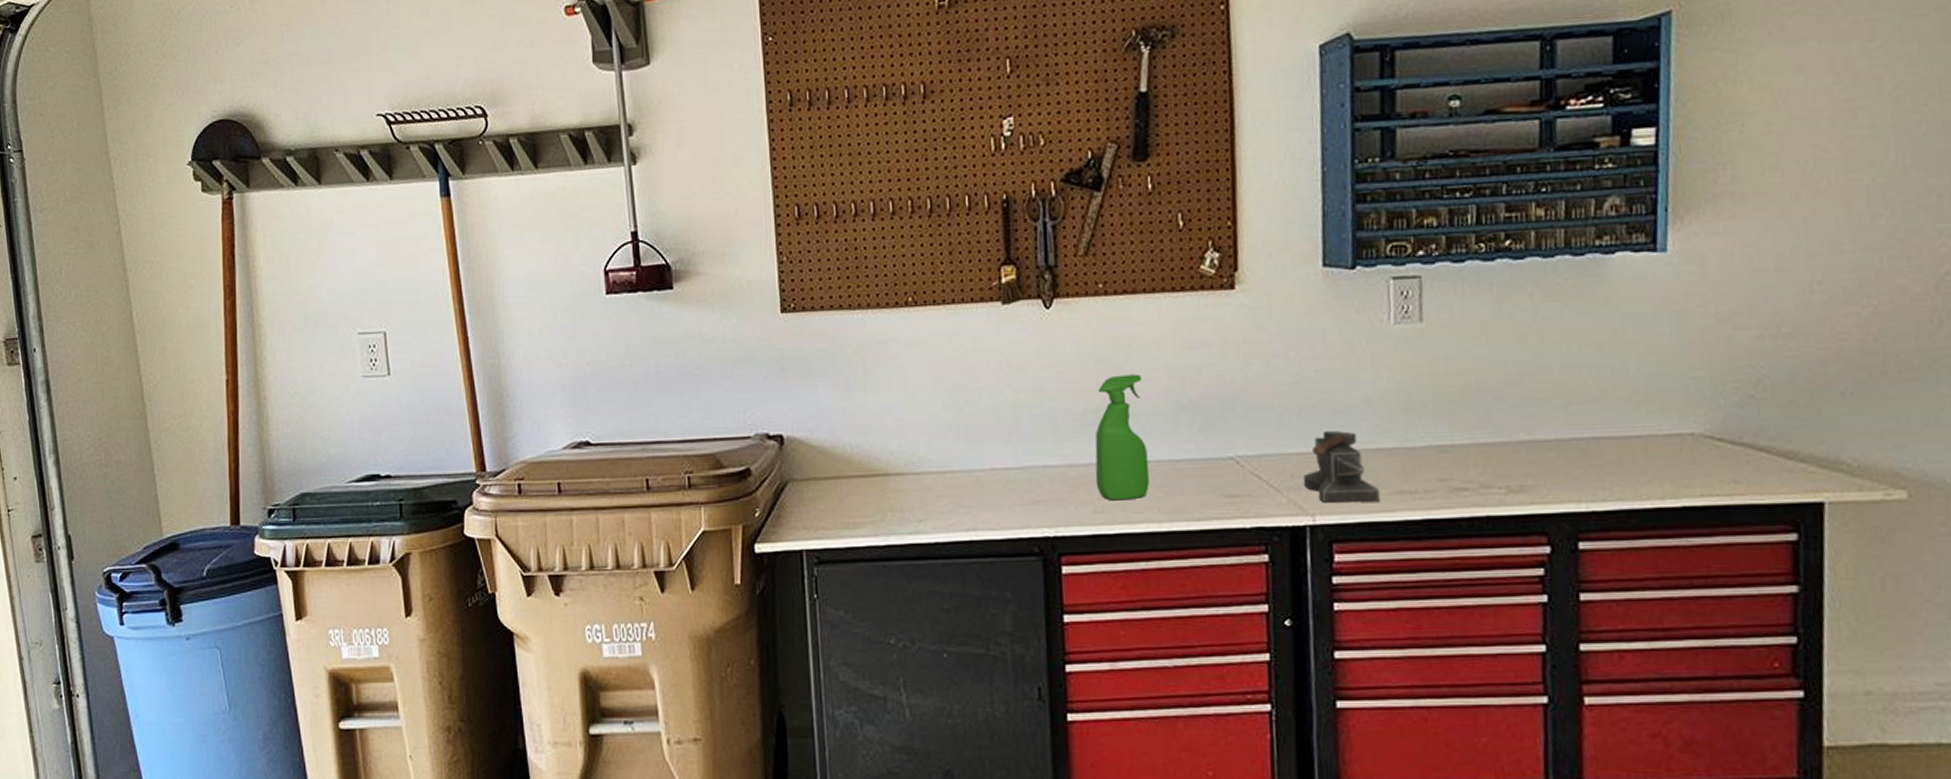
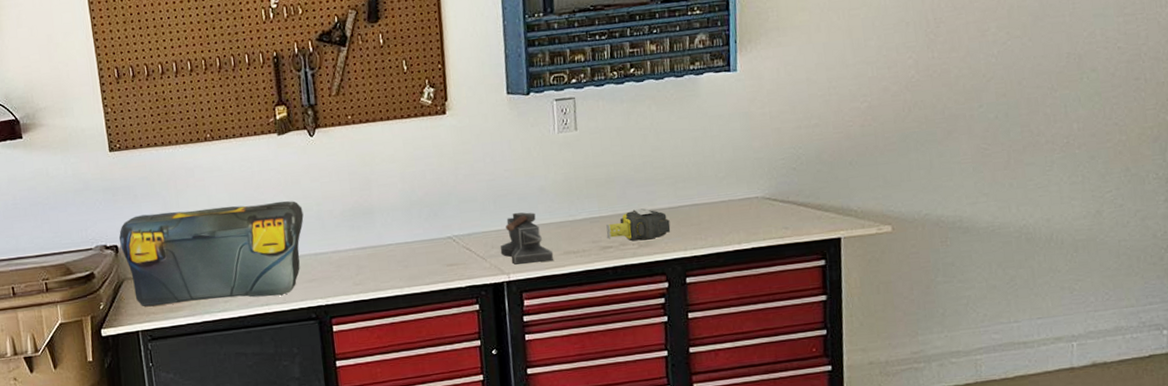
toolbox: none [785,392,1031,519] -> present [118,201,304,307]
spray bottle: present [1095,374,1149,501] -> none [352,181,393,275]
tape measure: none [1460,438,1558,483] -> present [606,208,671,241]

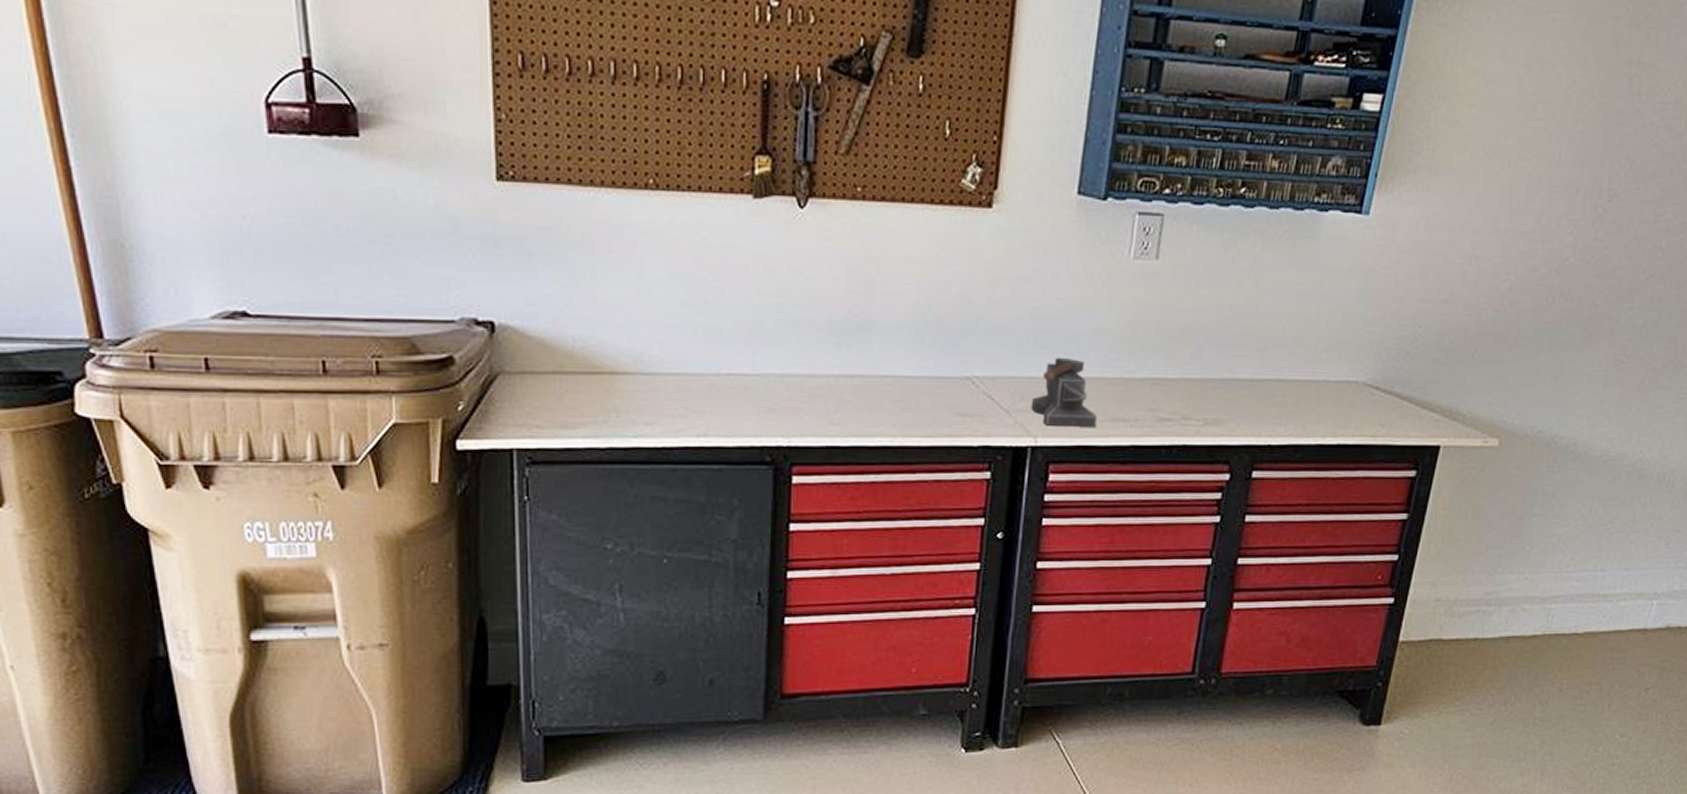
toolbox: present [118,201,304,307] -> none [497,282,774,426]
tape measure: present [606,208,671,241] -> none [1167,375,1248,417]

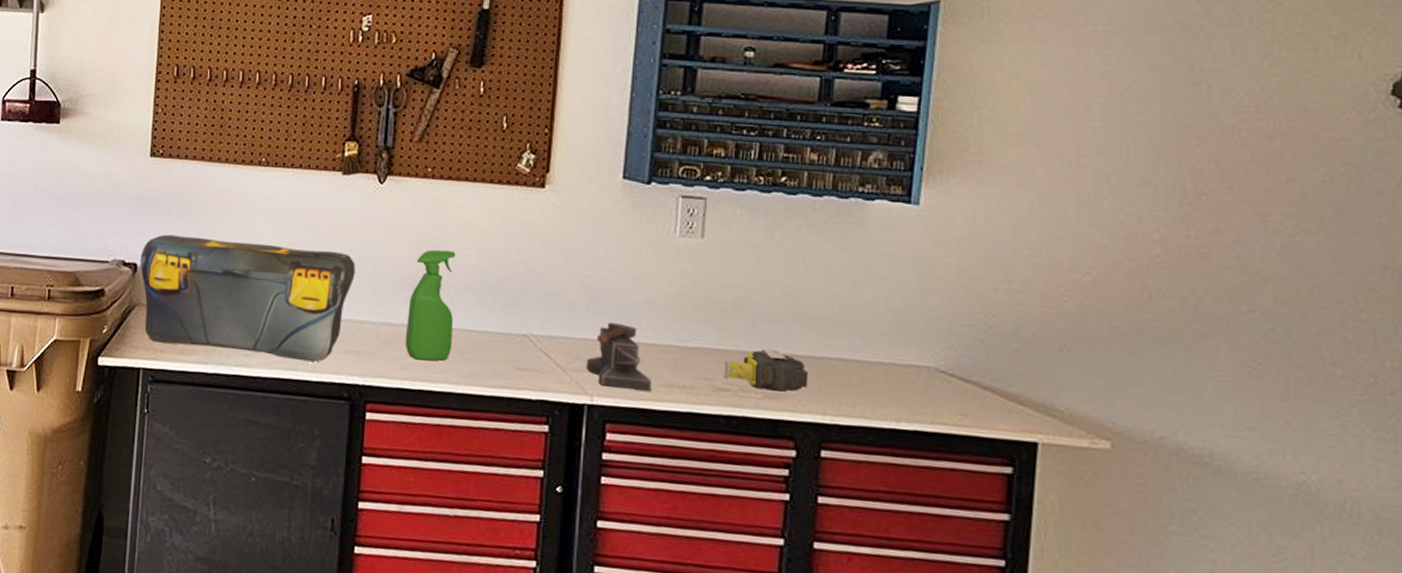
toolbox: none [497,282,774,426] -> present [140,234,356,363]
spray bottle: none [834,286,891,414] -> present [404,249,456,362]
tape measure: none [1167,375,1248,417] -> present [723,349,808,392]

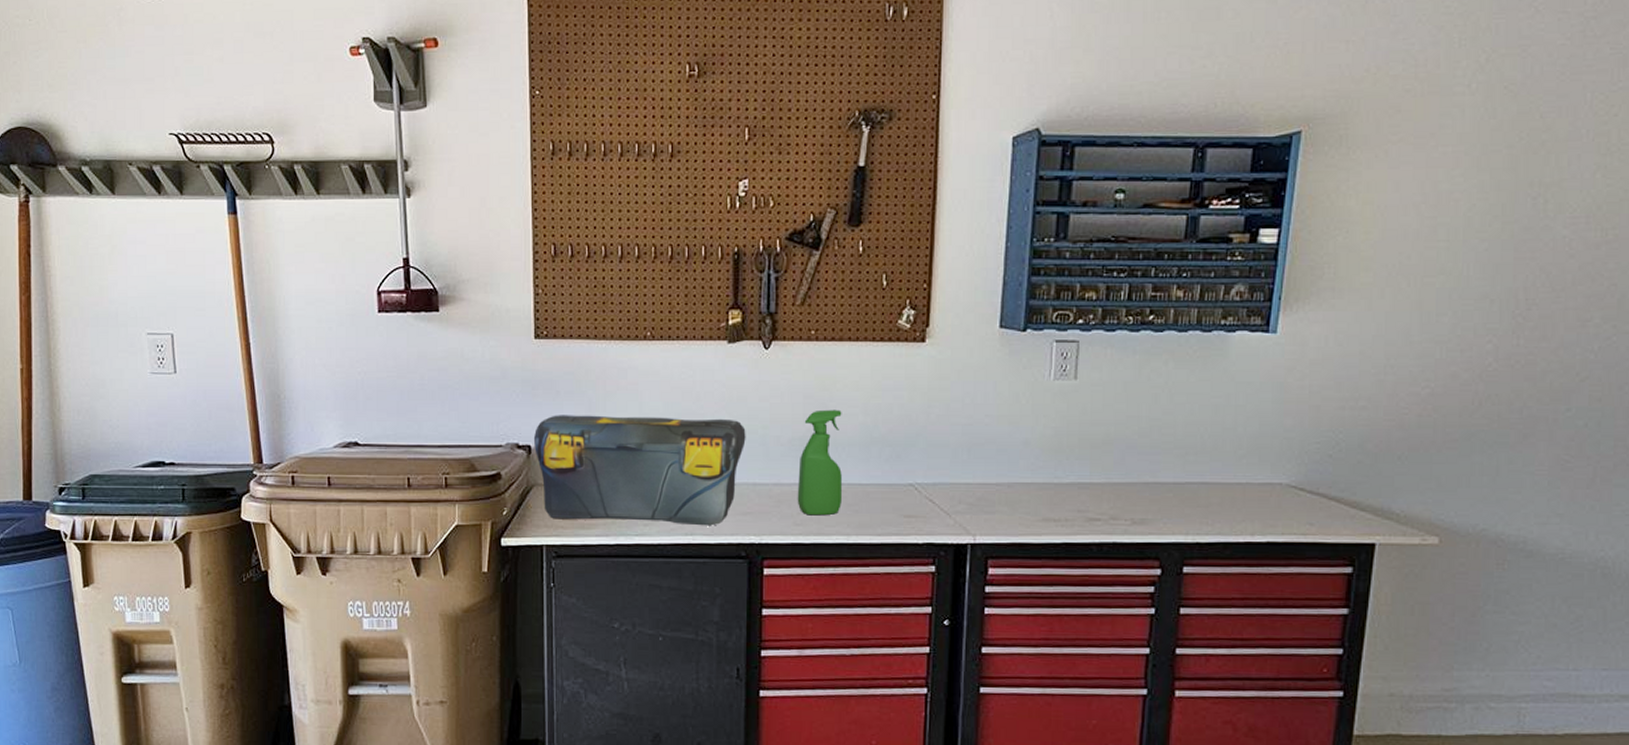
anvil: present [585,322,653,391] -> none [968,465,1030,526]
tape measure: present [723,349,808,392] -> none [1095,480,1173,517]

